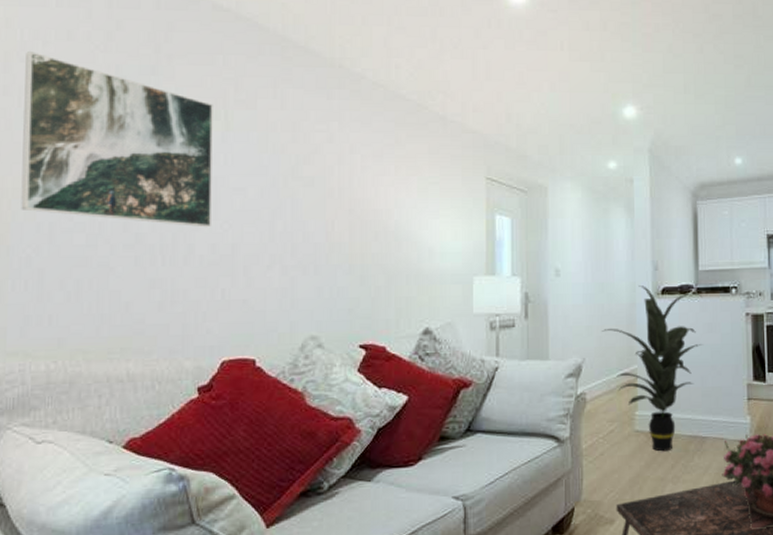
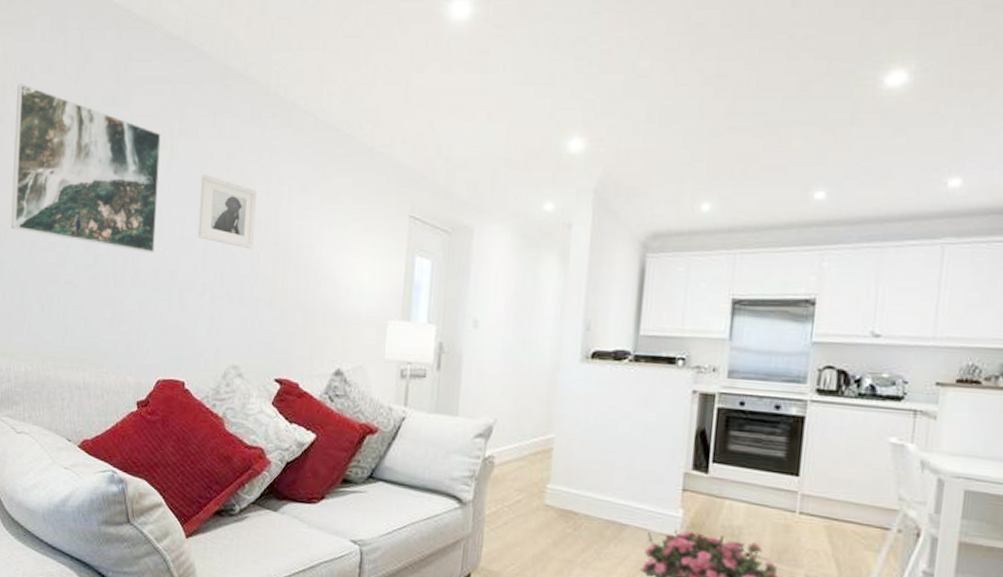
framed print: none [262,144,328,217] -> present [198,174,257,249]
indoor plant: present [602,286,703,452] -> none [519,346,641,533]

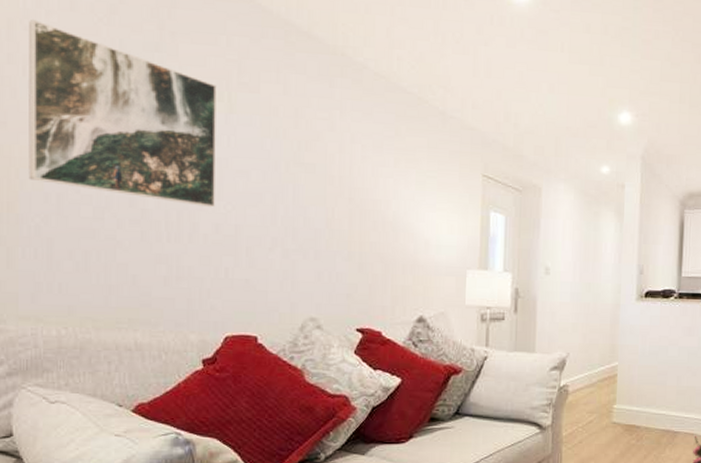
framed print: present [198,174,257,249] -> none [264,129,329,204]

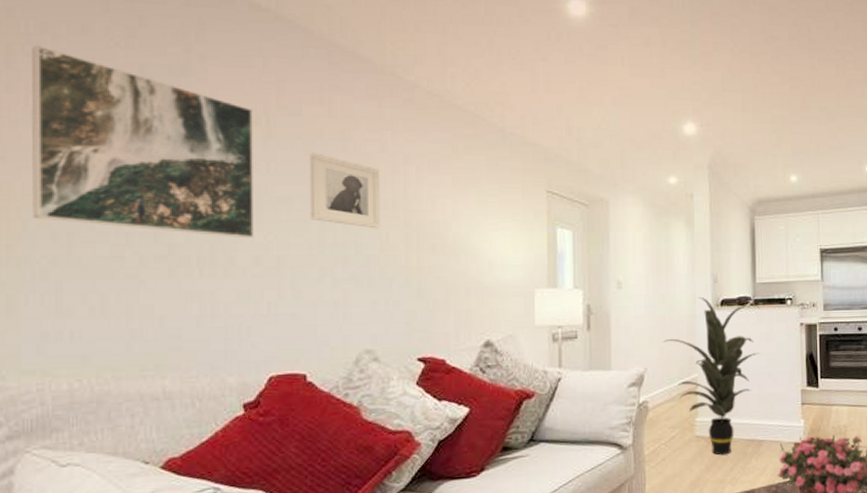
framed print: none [264,129,329,204] -> present [309,153,381,229]
indoor plant: none [587,288,684,443] -> present [663,297,760,456]

